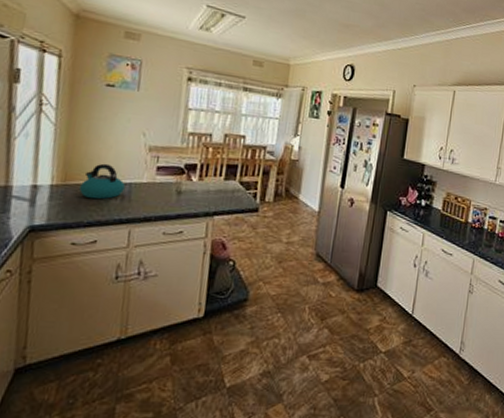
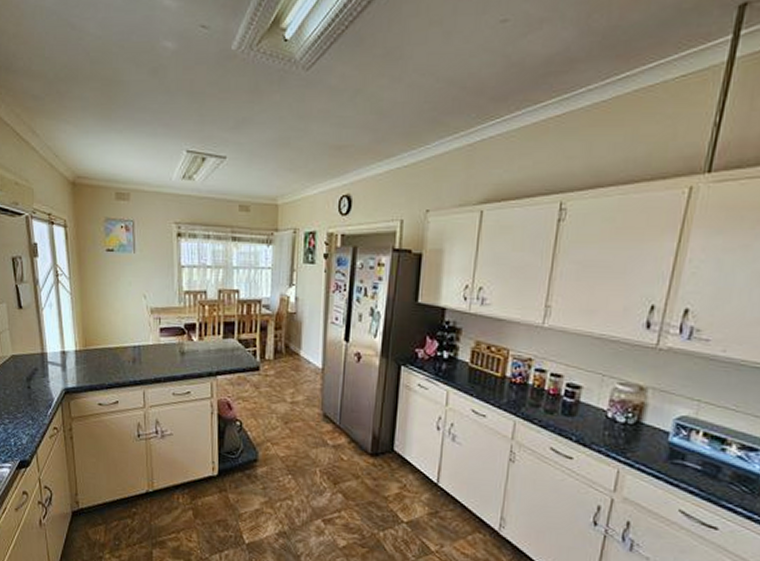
kettle: present [80,163,125,200] -> none [98,328,135,363]

